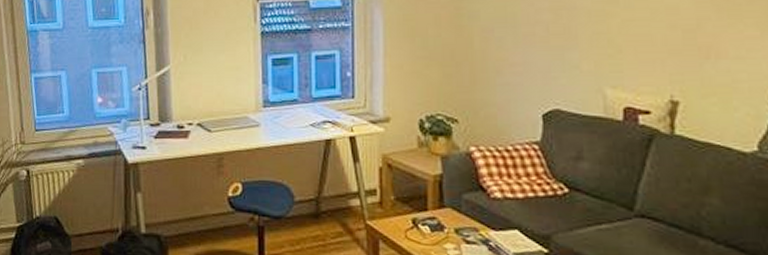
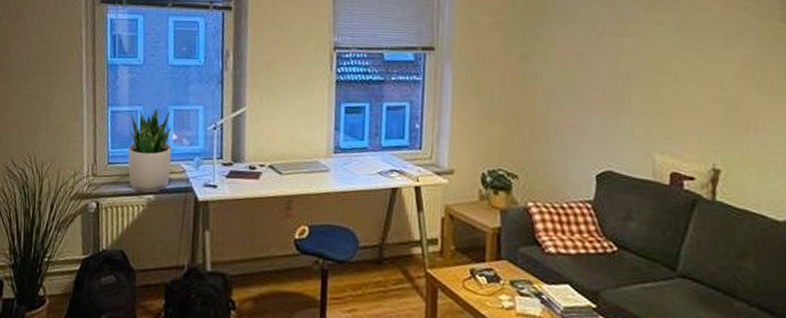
planter: none [53,71,98,157] -> present [128,107,172,193]

